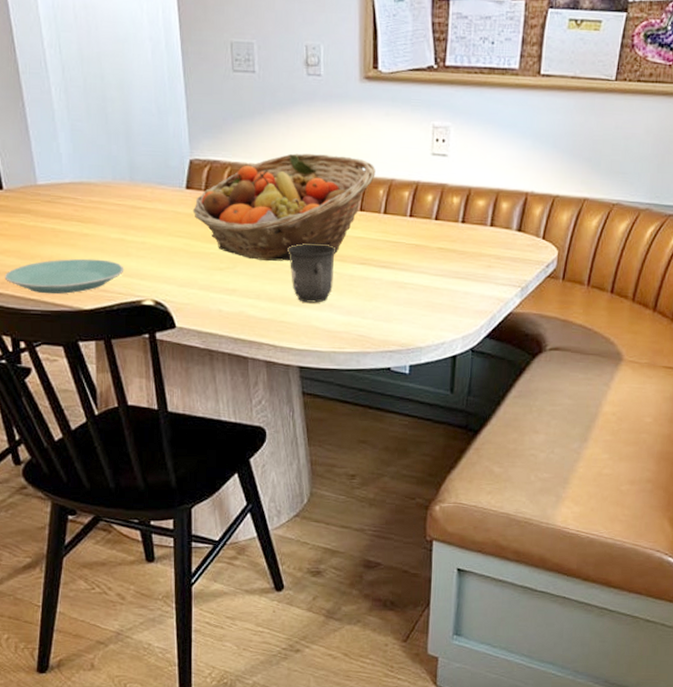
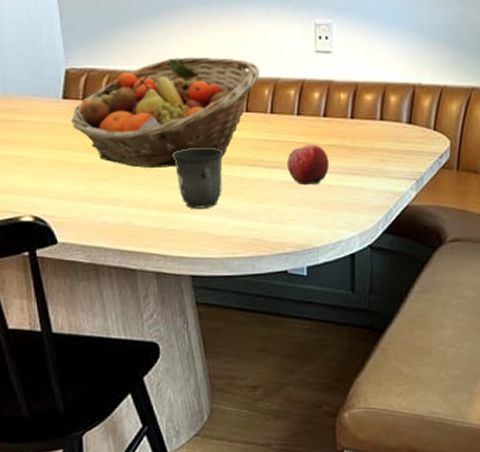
apple: none [396,246,437,287] -> present [287,144,329,185]

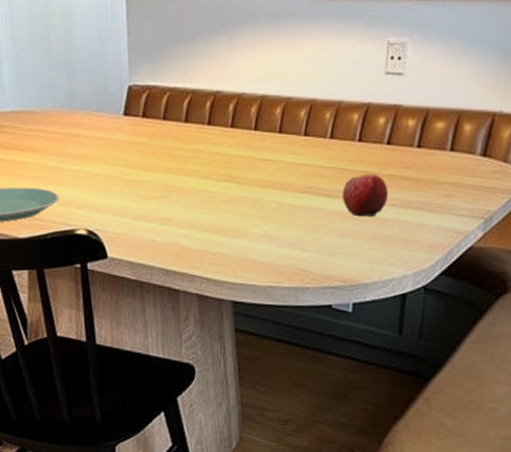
fruit basket: present [70,58,259,169] -> none [129,76,323,190]
mug: present [171,147,224,209] -> none [224,170,277,234]

